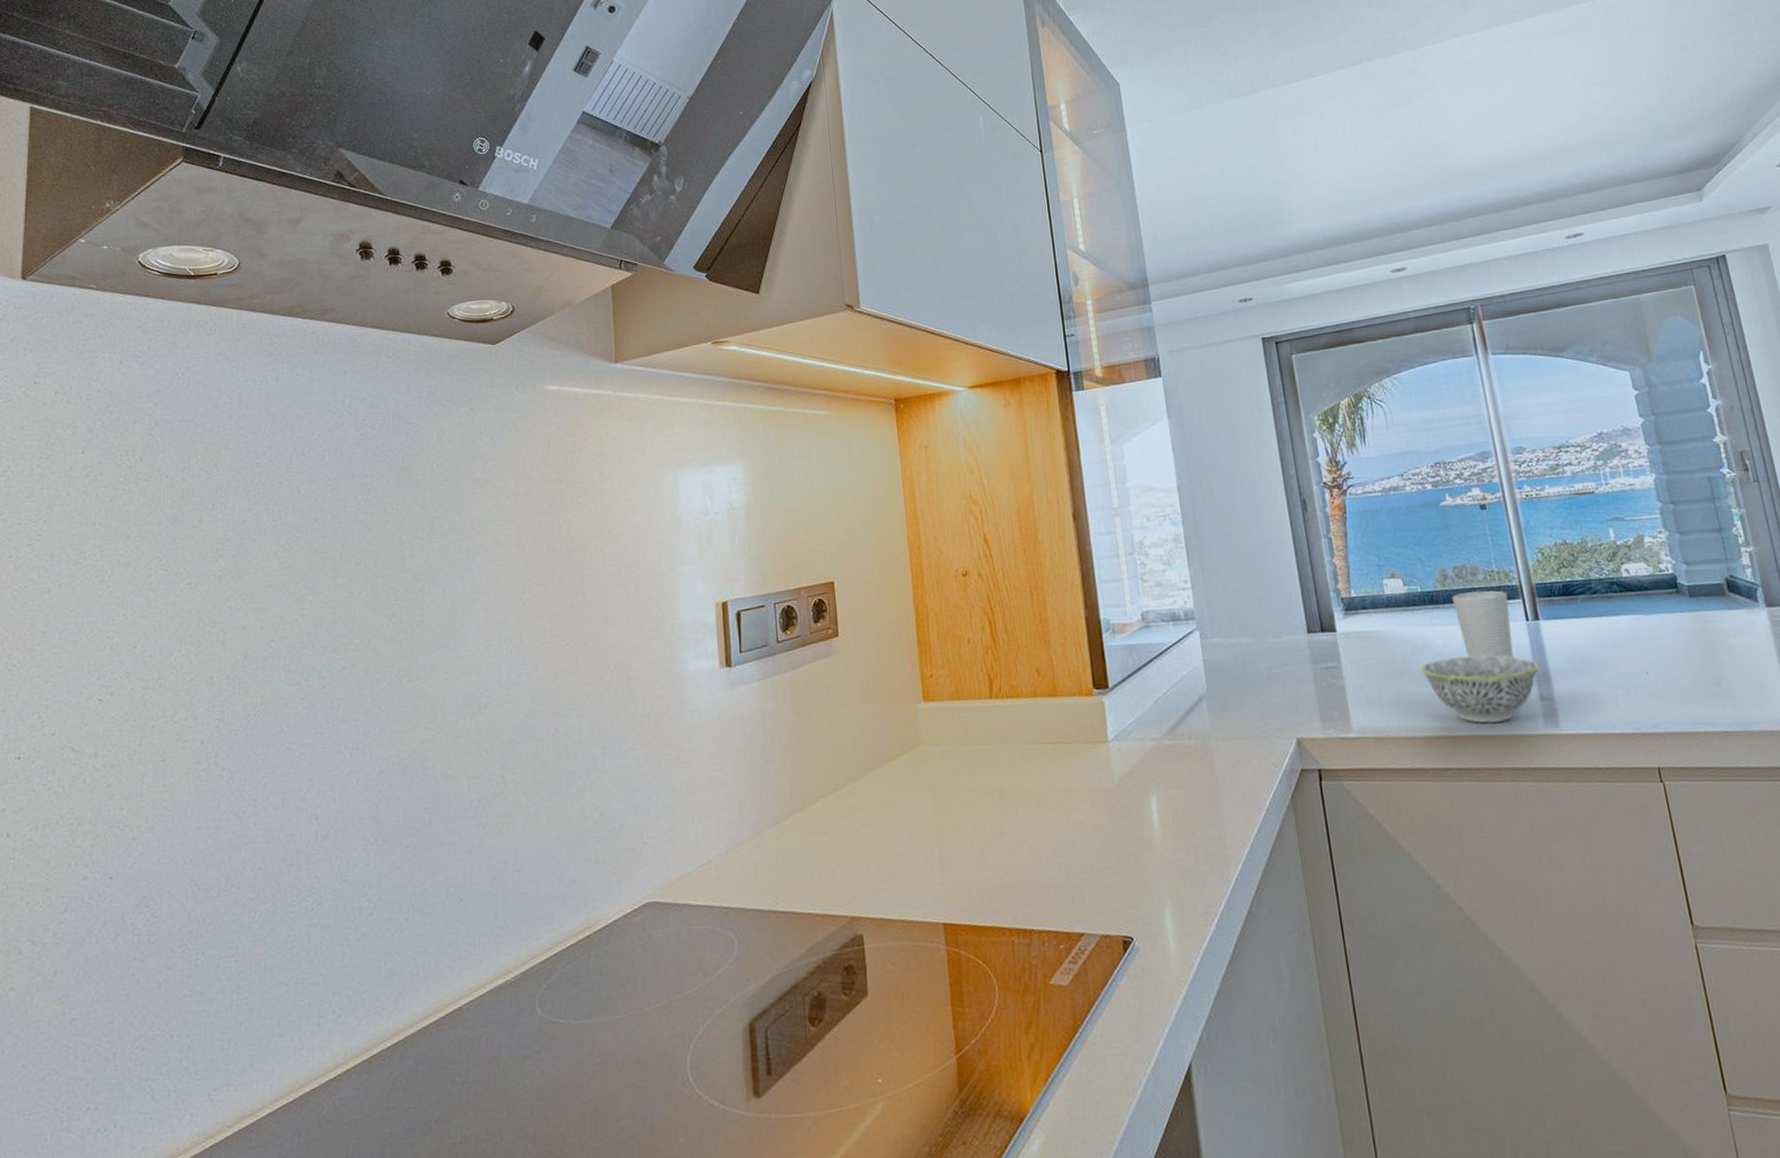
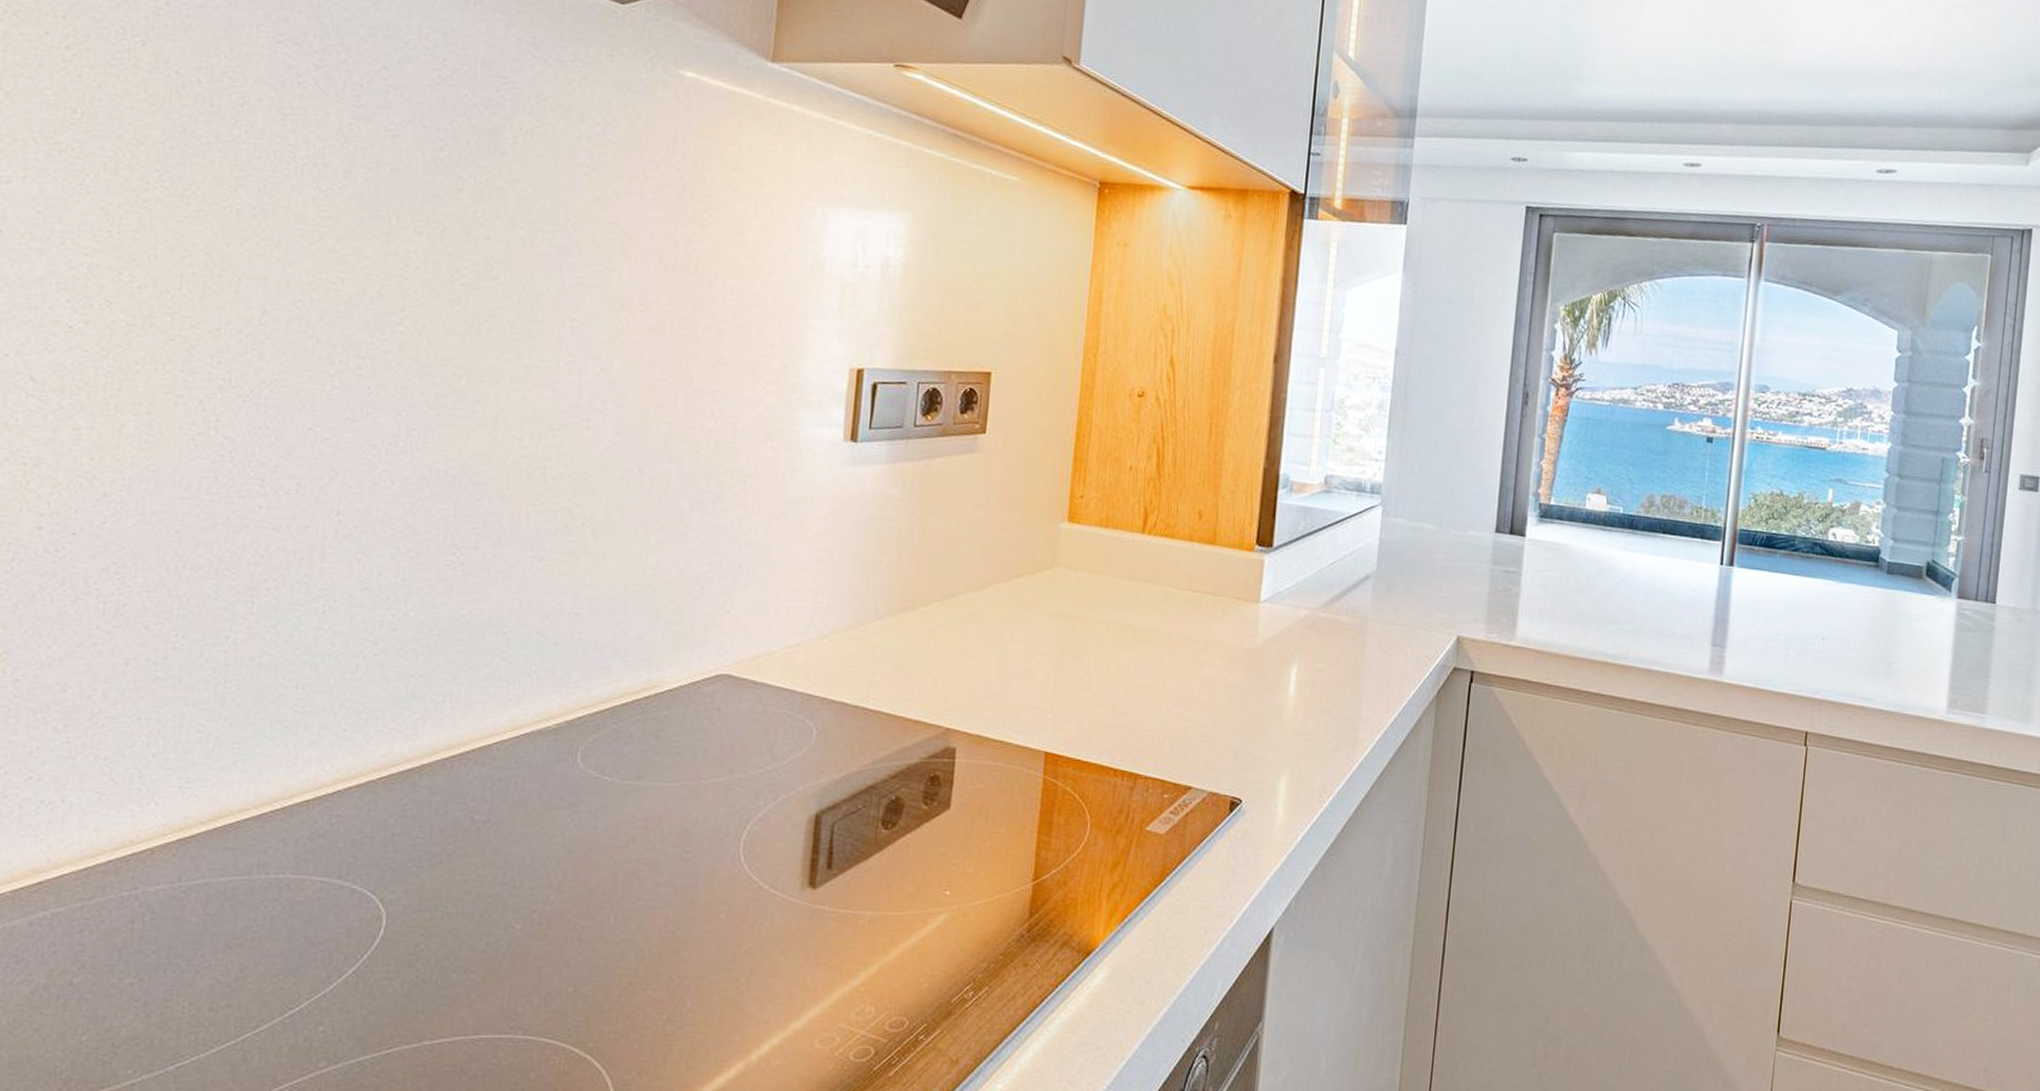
bowl: present [1420,655,1539,723] -> none [1601,584,1720,659]
cup: present [1451,590,1513,658] -> none [1650,523,1709,599]

